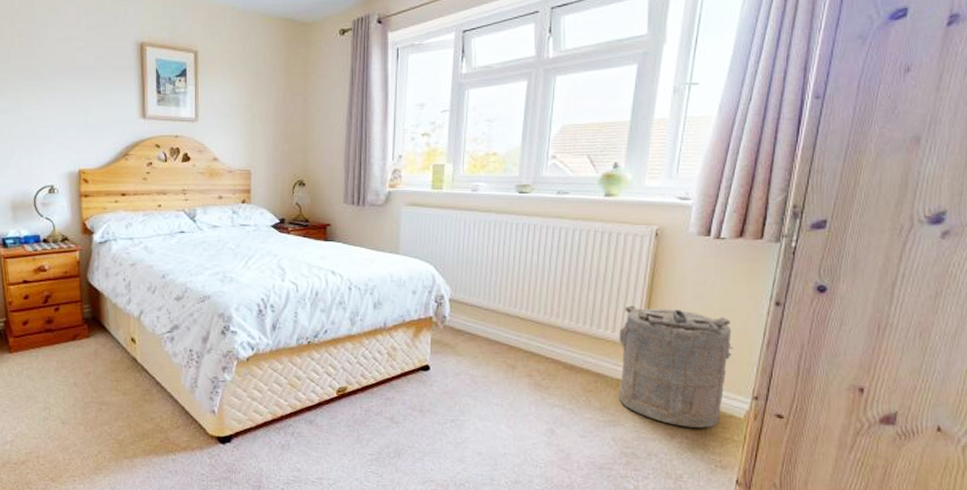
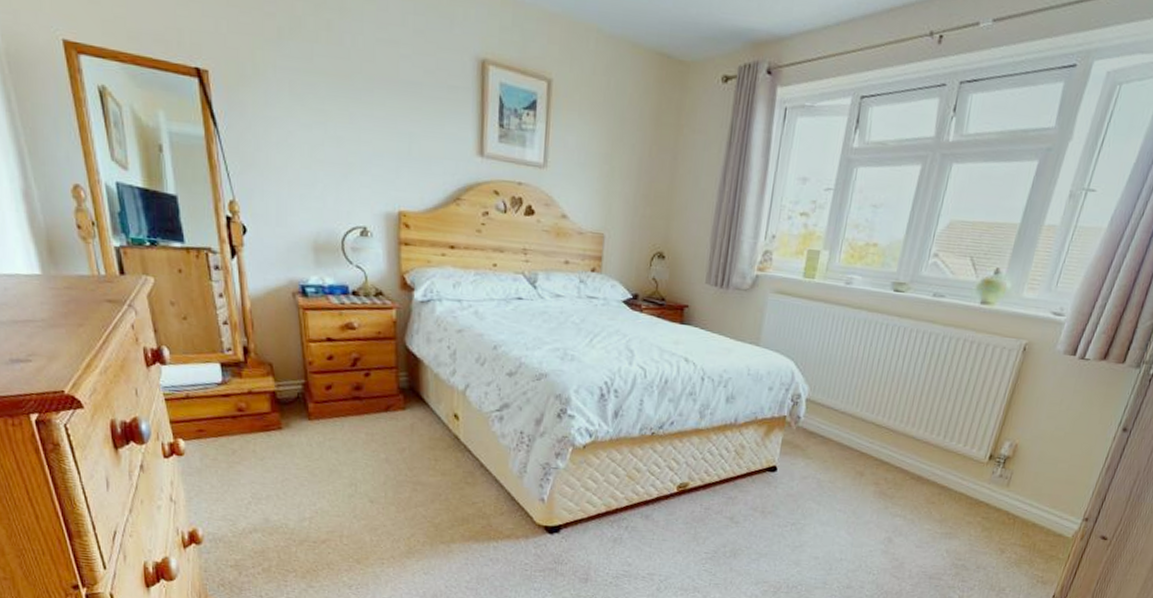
laundry hamper: present [618,305,733,428] -> none [959,420,1078,545]

